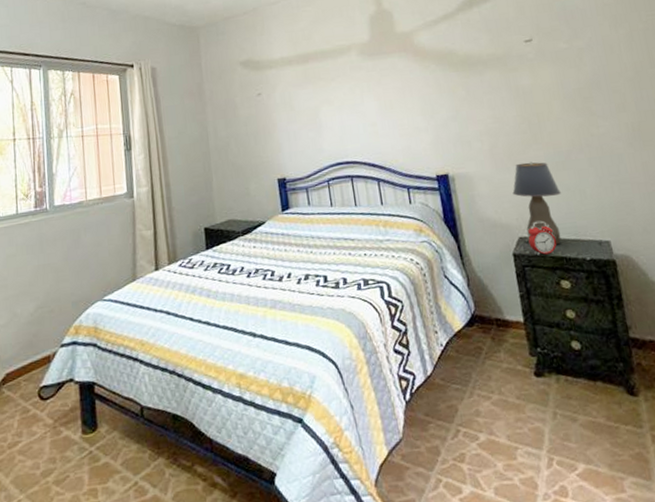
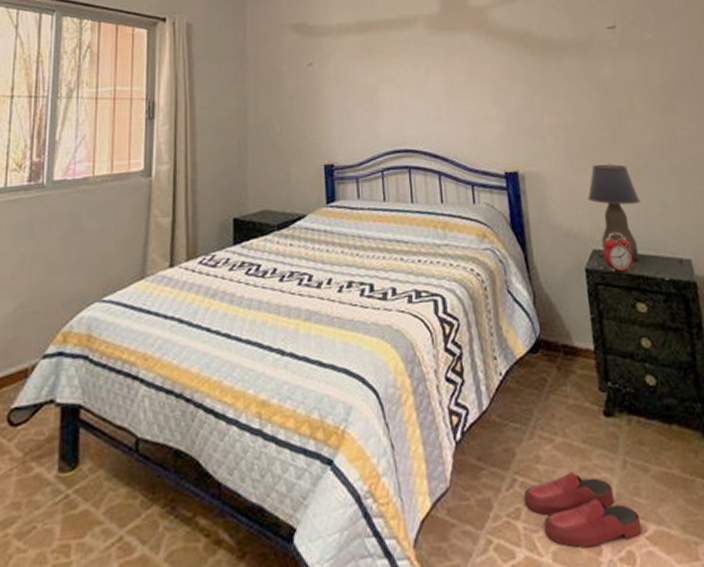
slippers: none [466,422,573,484] -> present [523,471,642,548]

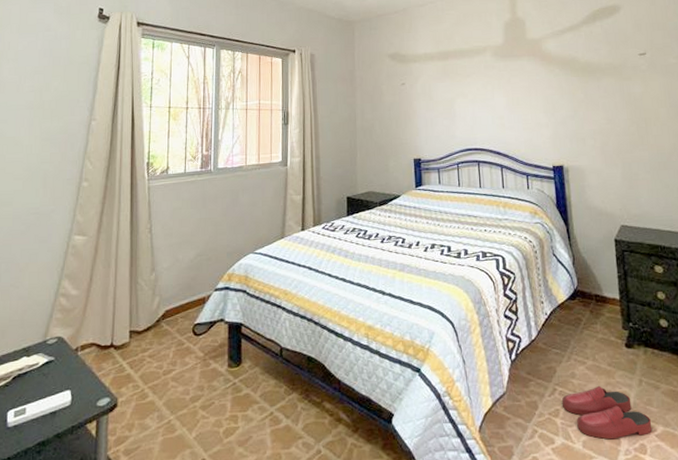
table lamp: present [587,163,642,261] -> none [618,160,662,235]
alarm clock: present [603,232,634,272] -> none [629,212,654,242]

